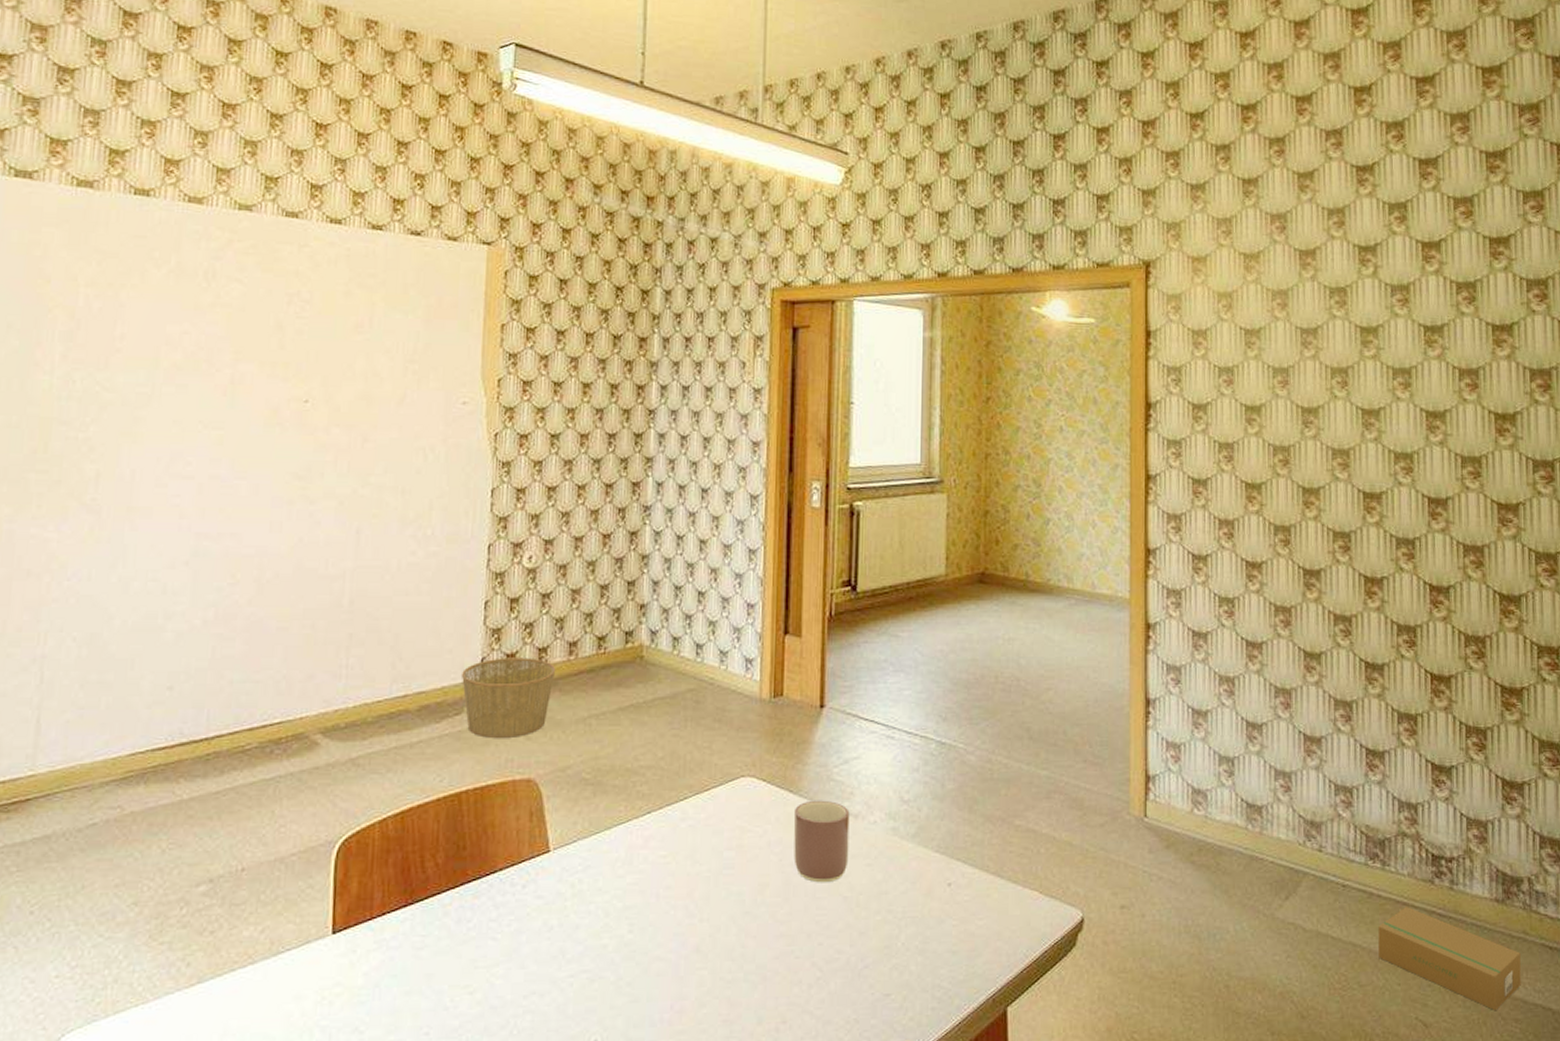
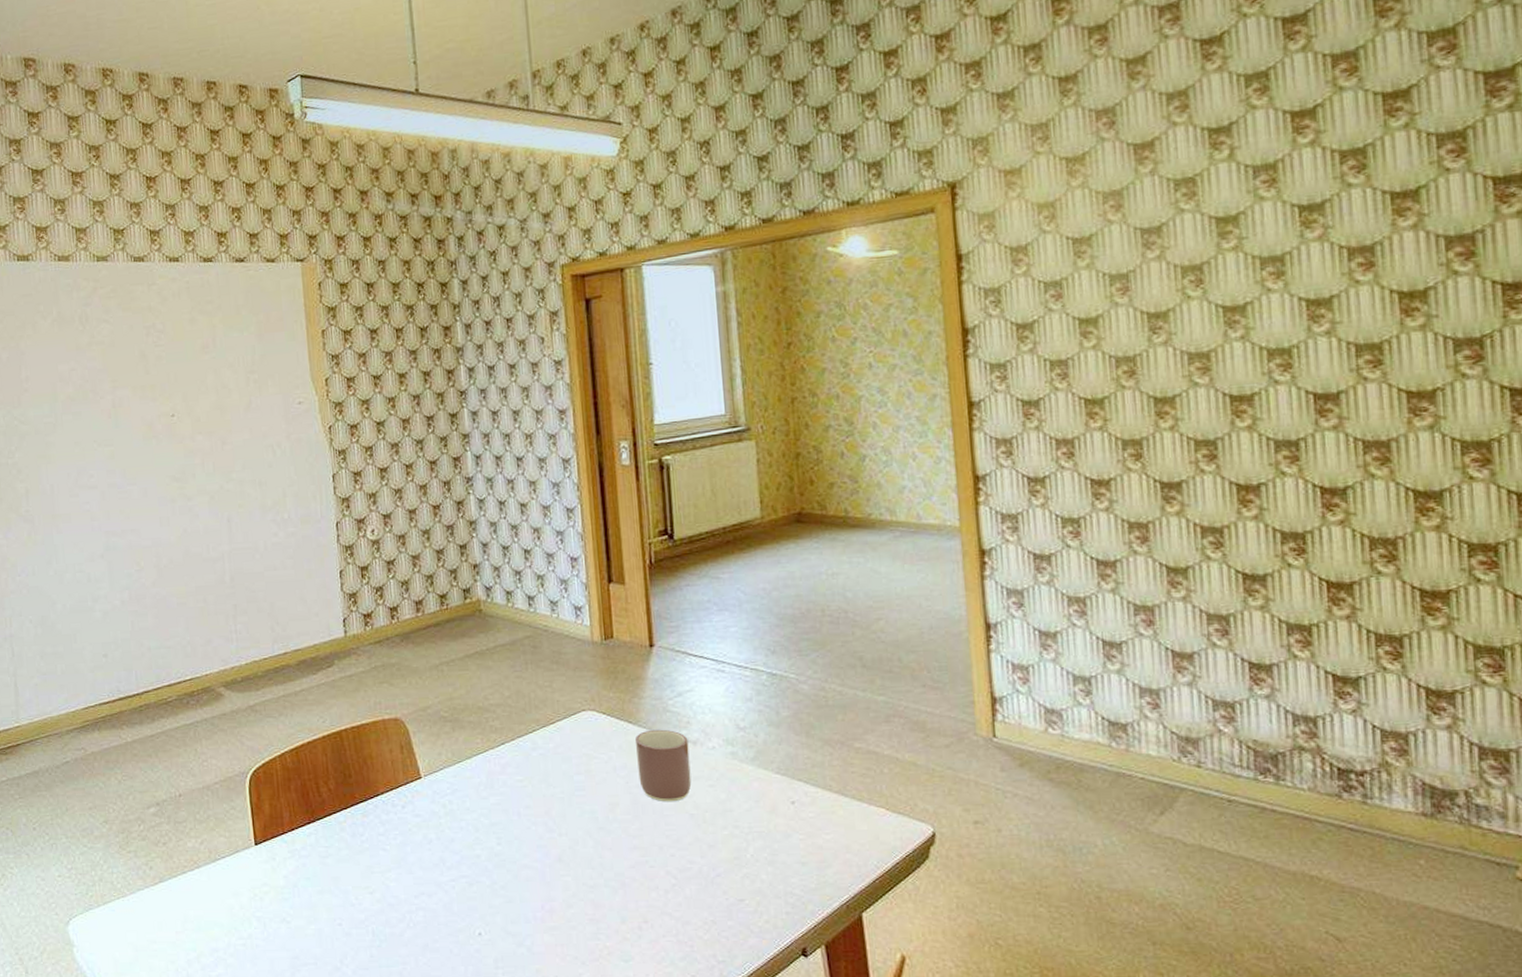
basket: present [461,657,556,738] -> none [328,616,407,685]
box: present [1378,907,1521,1011] -> none [1274,821,1460,927]

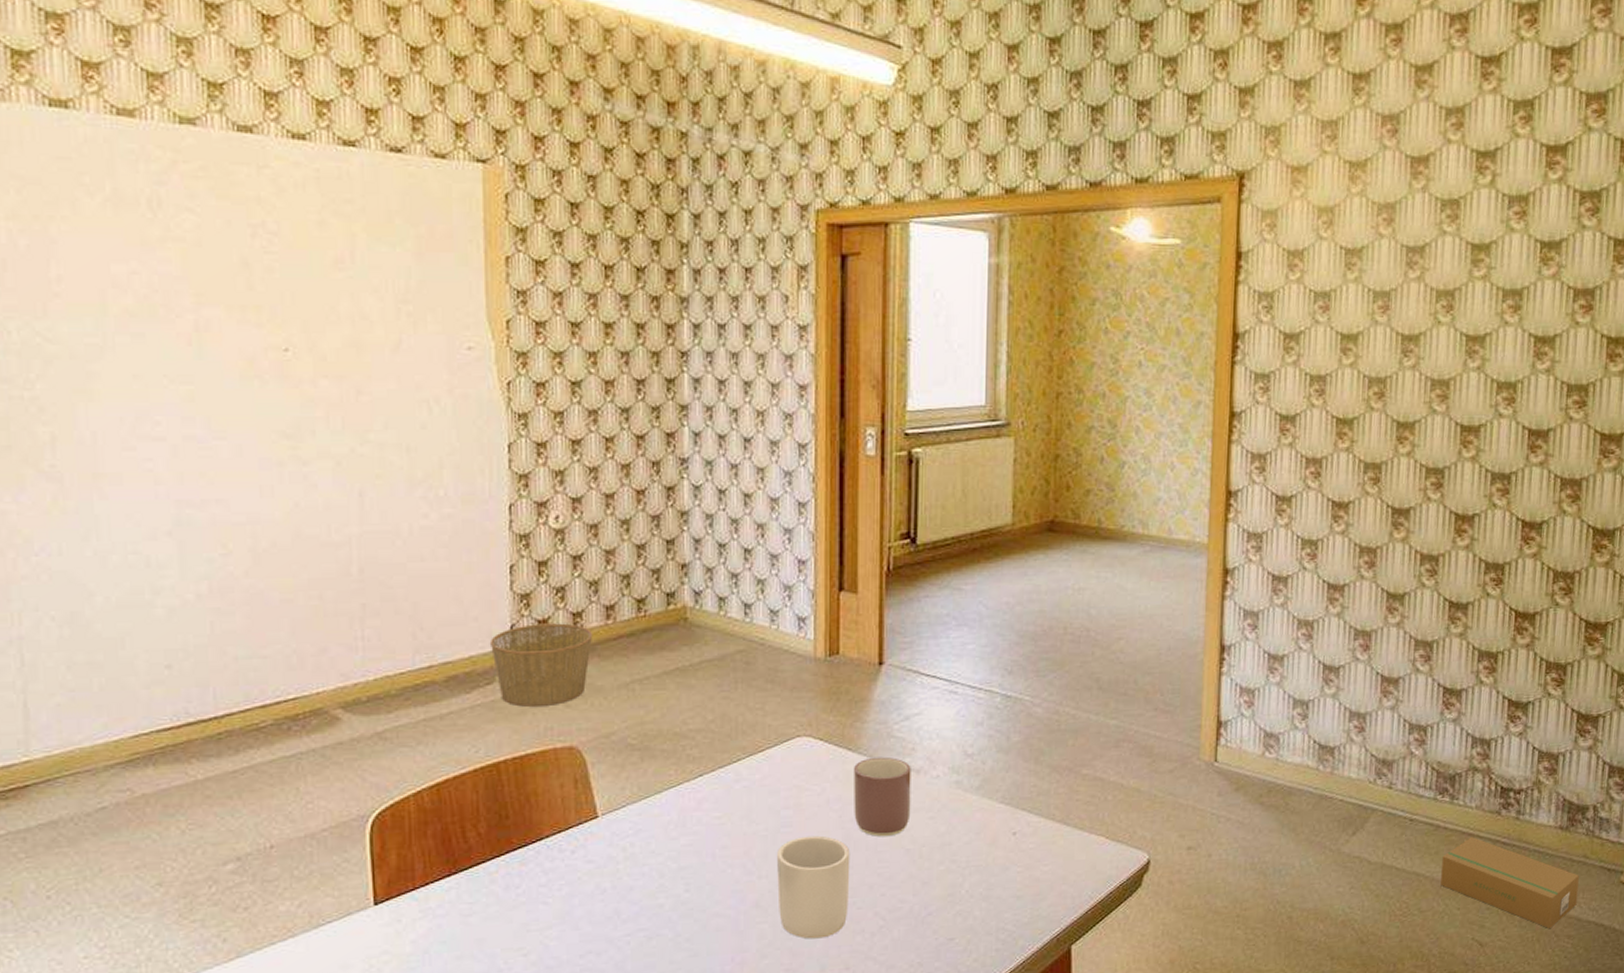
basket: none [328,616,407,685] -> present [489,623,593,707]
mug: none [574,799,642,893] -> present [777,835,850,939]
box: none [1274,821,1460,927] -> present [1440,837,1579,929]

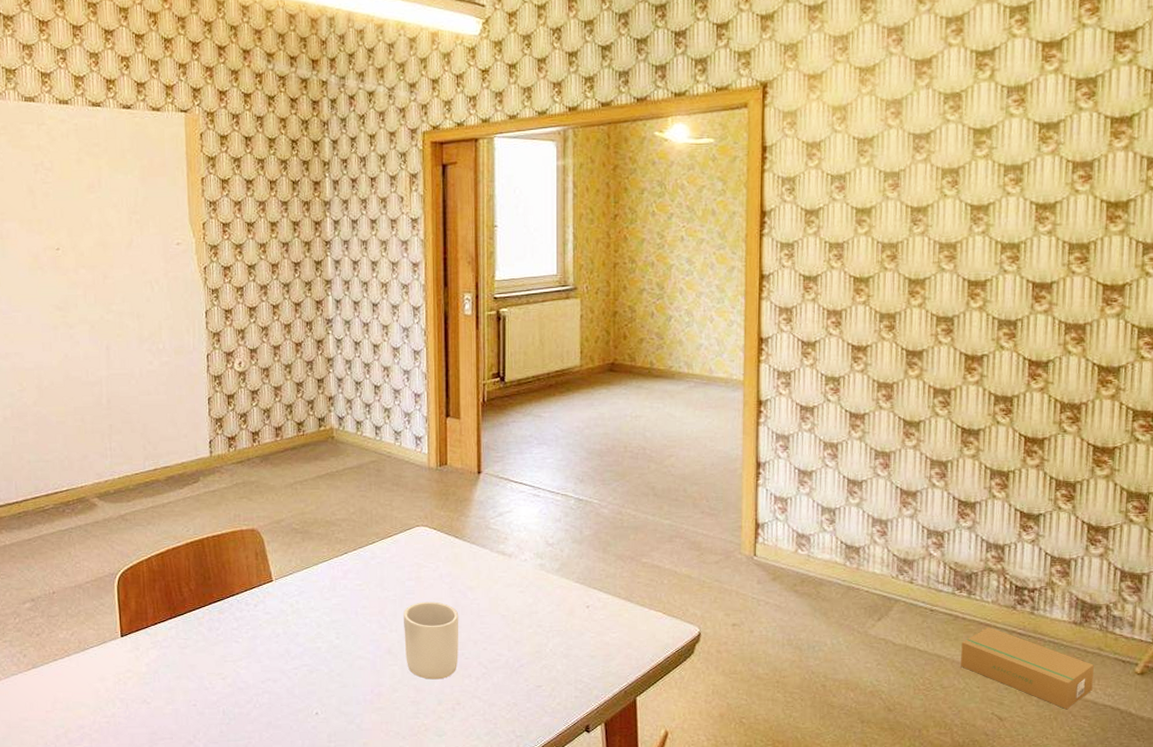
basket: present [489,623,593,707] -> none [195,439,267,499]
mug: present [853,756,911,837] -> none [459,543,505,605]

